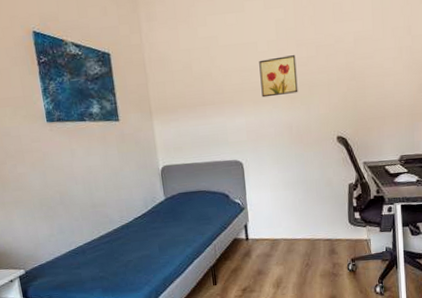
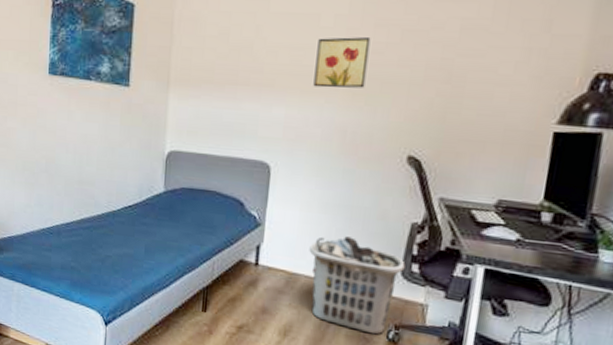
clothes hamper: none [282,203,350,270] -> present [309,236,406,335]

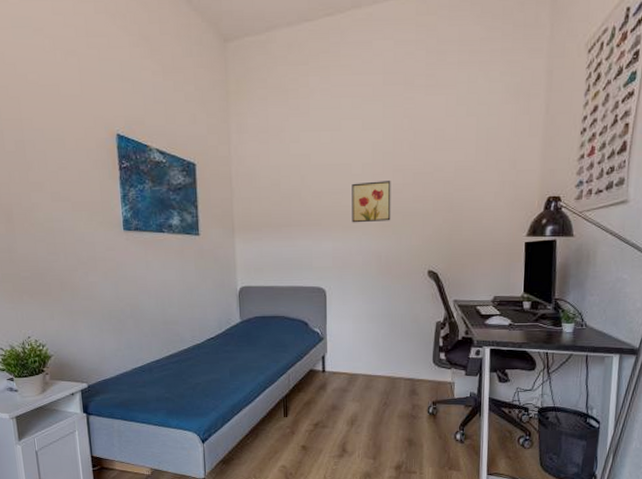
clothes hamper: present [309,236,406,335] -> none [363,339,435,412]

